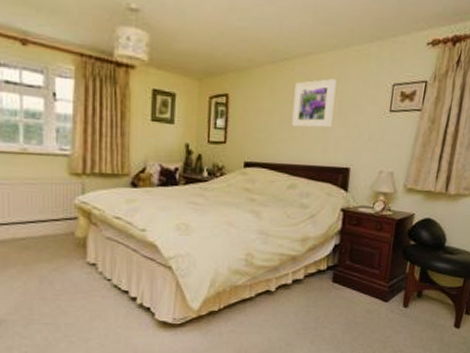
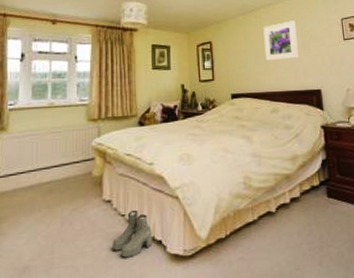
boots: none [96,275,140,320] -> present [112,209,152,258]

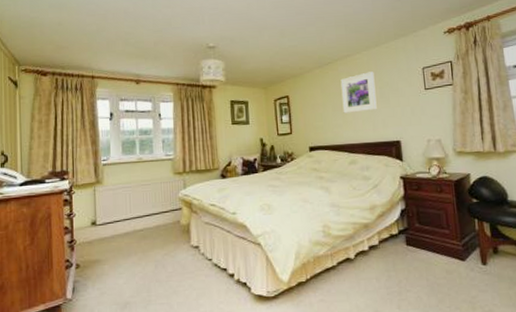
boots: present [112,209,152,258] -> none [201,254,238,297]

